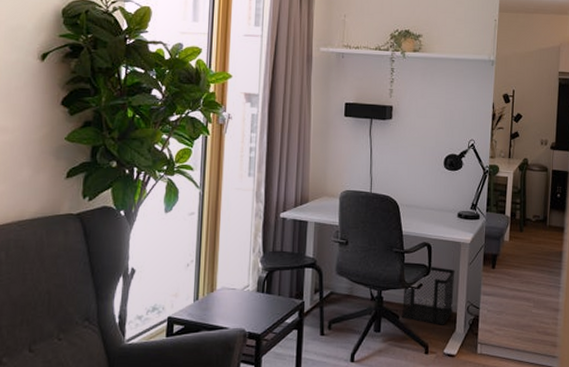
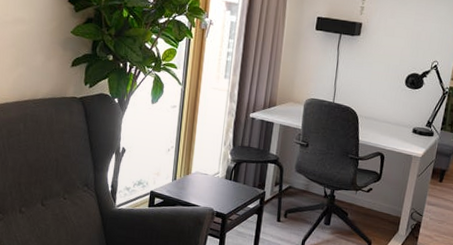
wastebasket: present [401,266,455,325] -> none [350,173,404,226]

